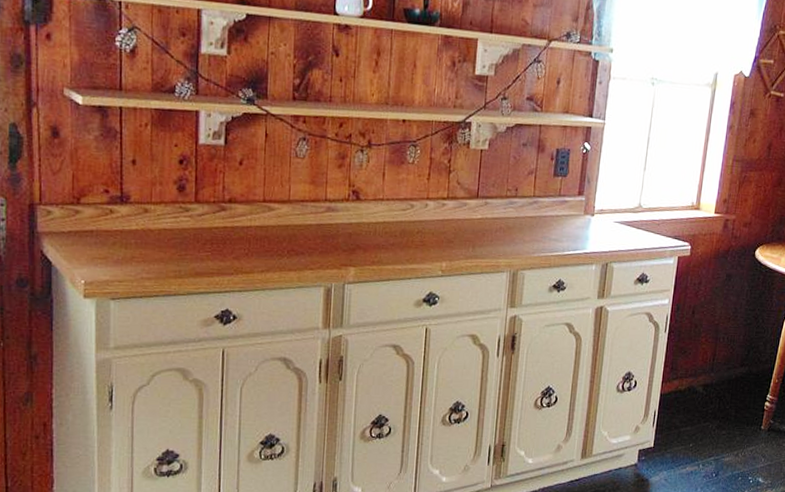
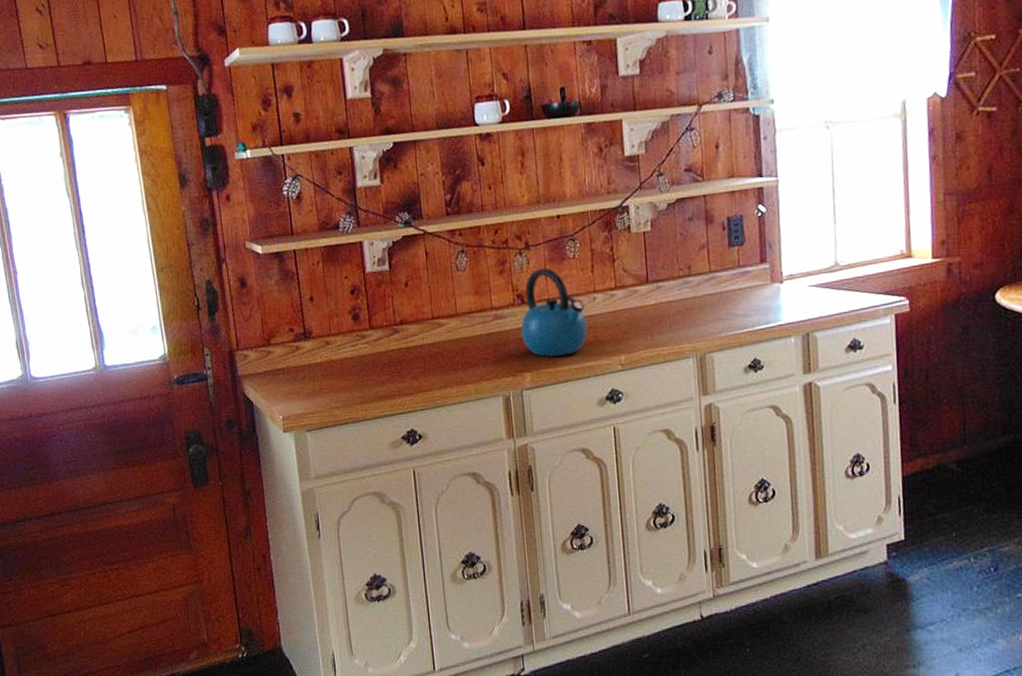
kettle: none [351,169,417,256] -> present [521,268,587,357]

